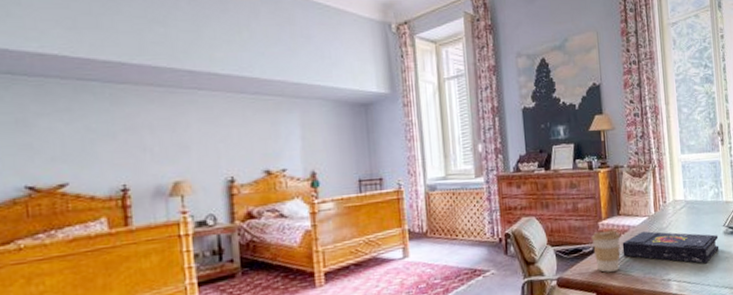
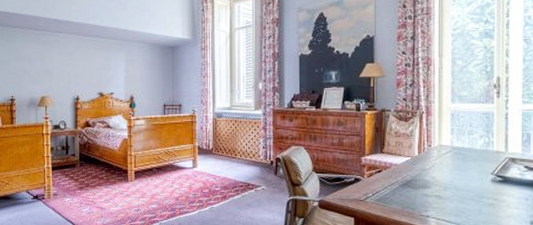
coffee cup: present [591,230,621,273] -> none [353,165,382,201]
book: present [622,231,719,264] -> none [383,169,485,207]

